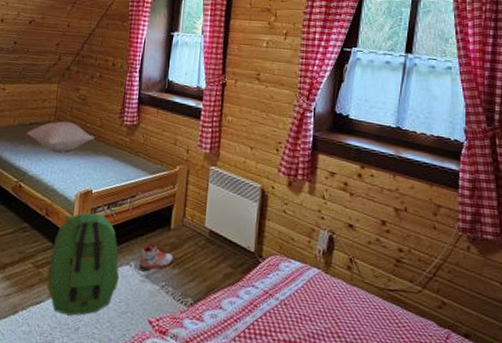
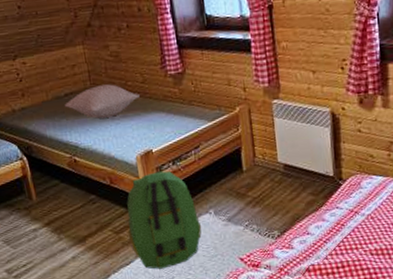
sneaker: present [139,243,174,272] -> none [217,188,253,216]

